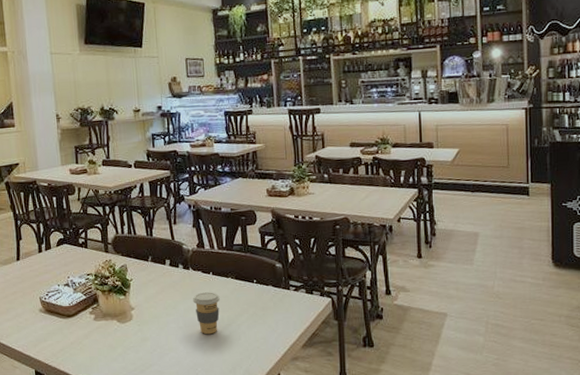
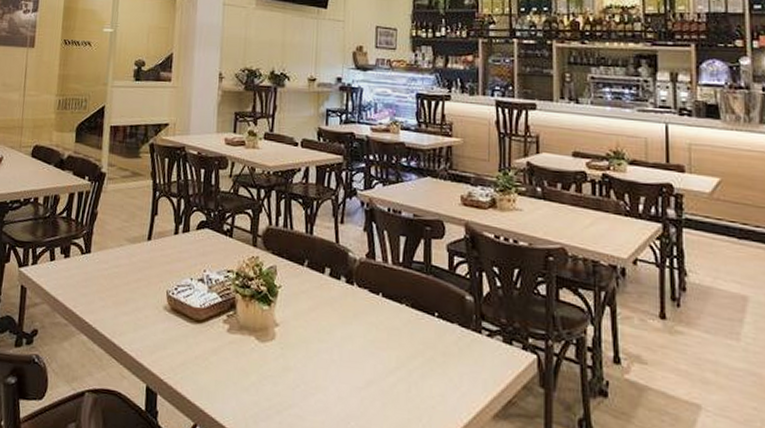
coffee cup: present [193,292,220,335] -> none [354,318,389,378]

